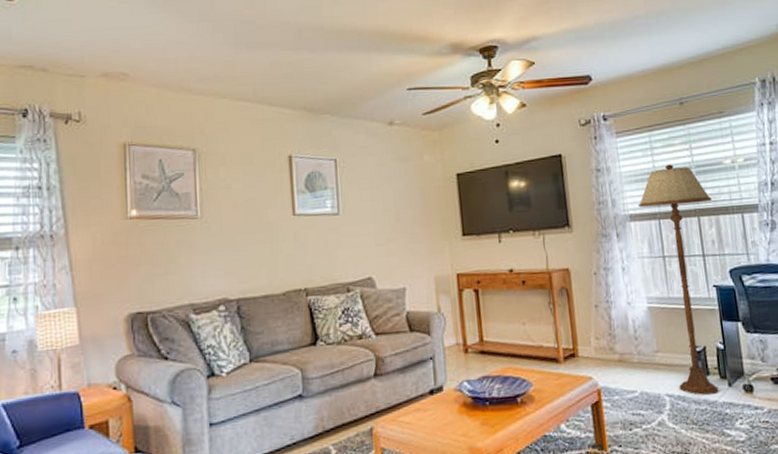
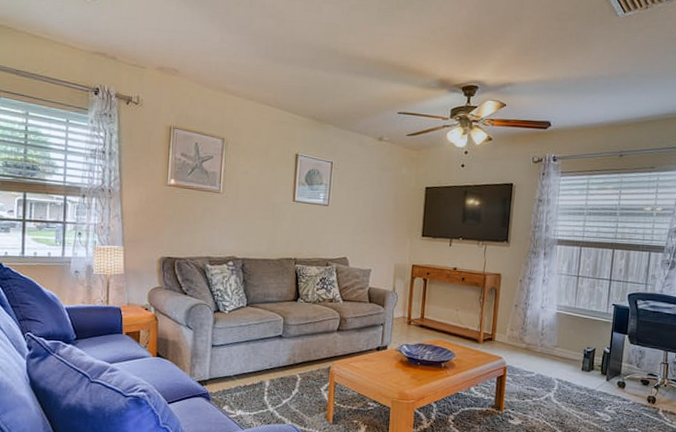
floor lamp: present [638,164,719,395] -> none [567,204,628,384]

